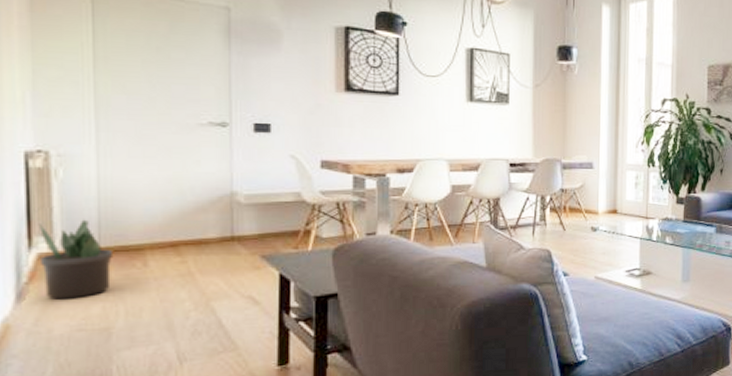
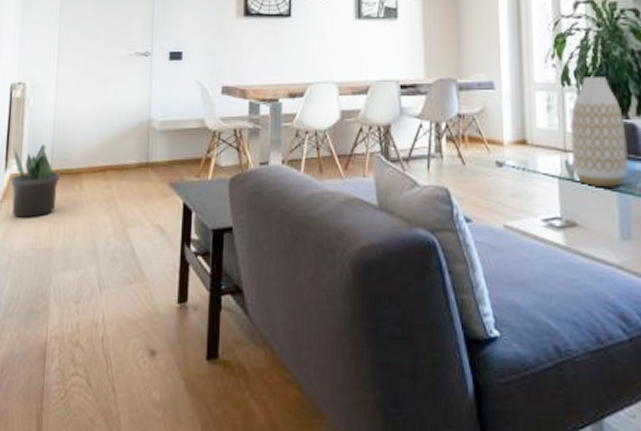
vase: none [651,160,693,245] -> present [570,77,629,188]

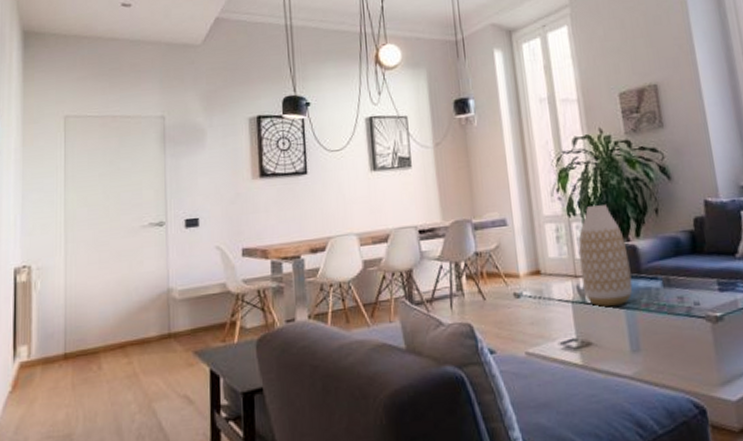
planter: present [11,144,59,218] -> none [21,326,75,407]

